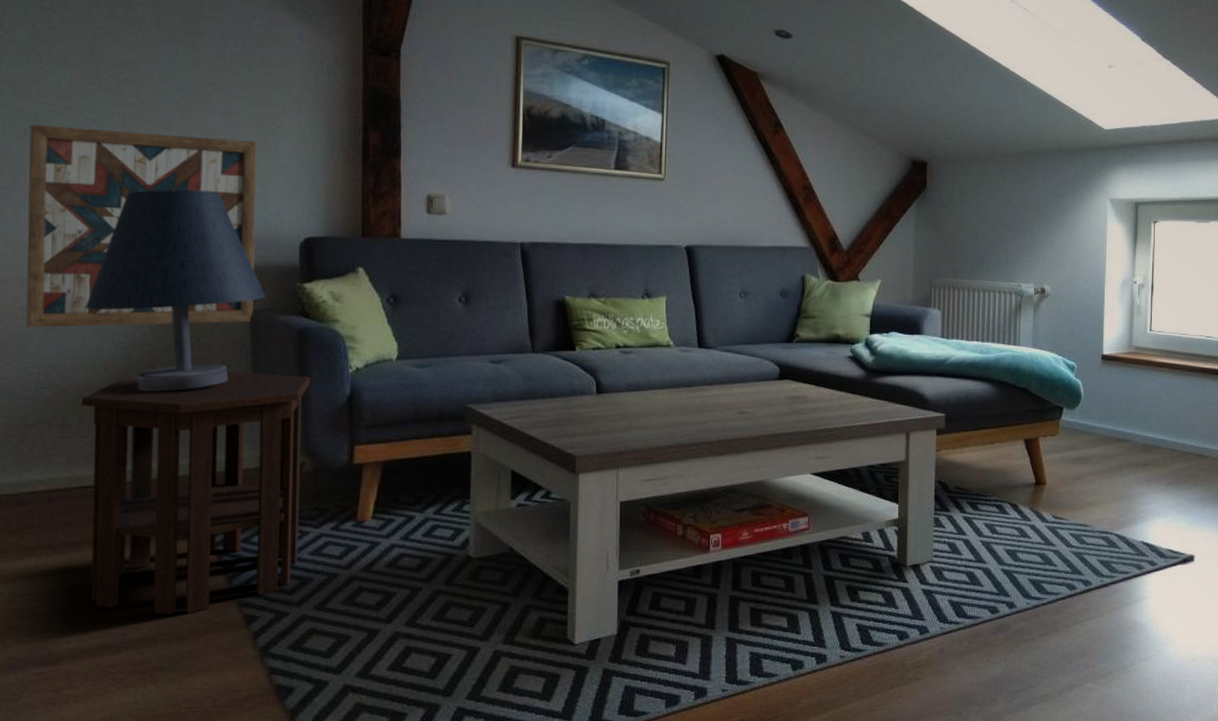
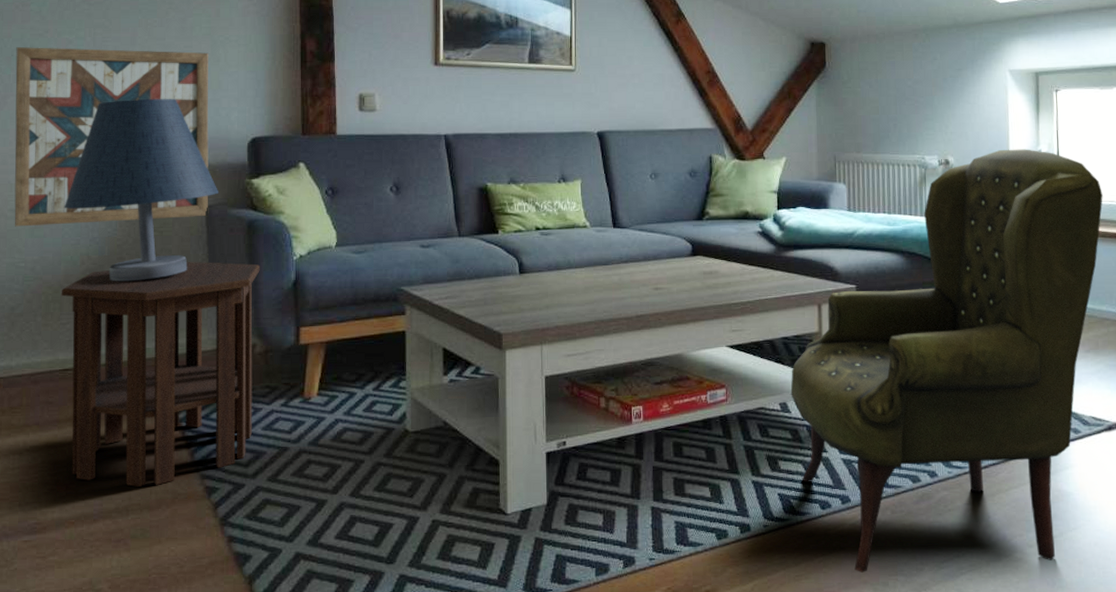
armchair: none [874,279,1193,703] -> present [790,149,1103,573]

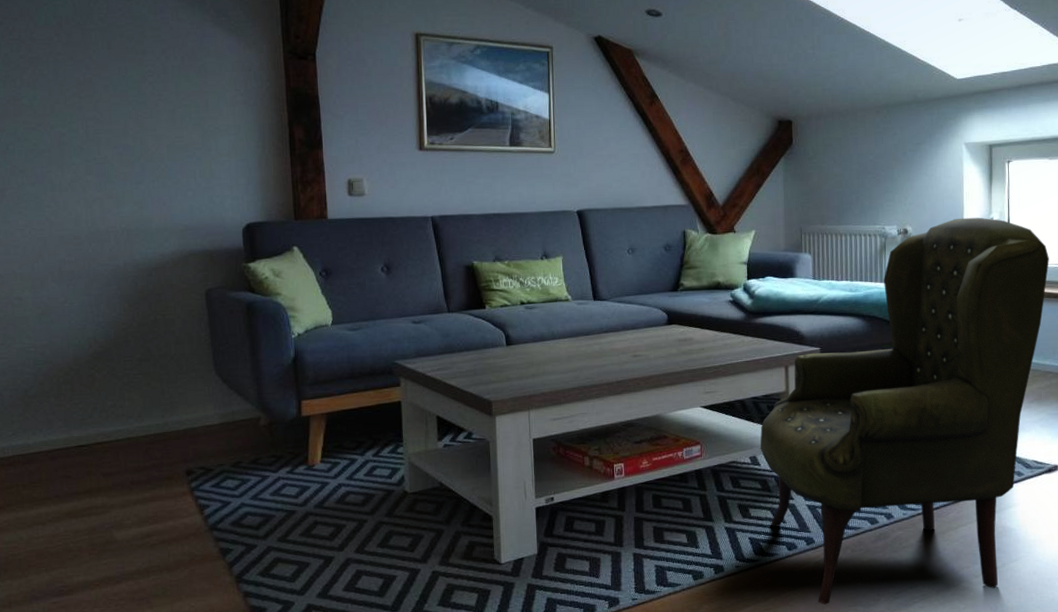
wall art: present [14,47,209,227] -> none [10,140,208,314]
side table: present [62,261,260,487] -> none [72,342,261,550]
table lamp: present [64,98,219,282] -> none [68,187,218,363]

